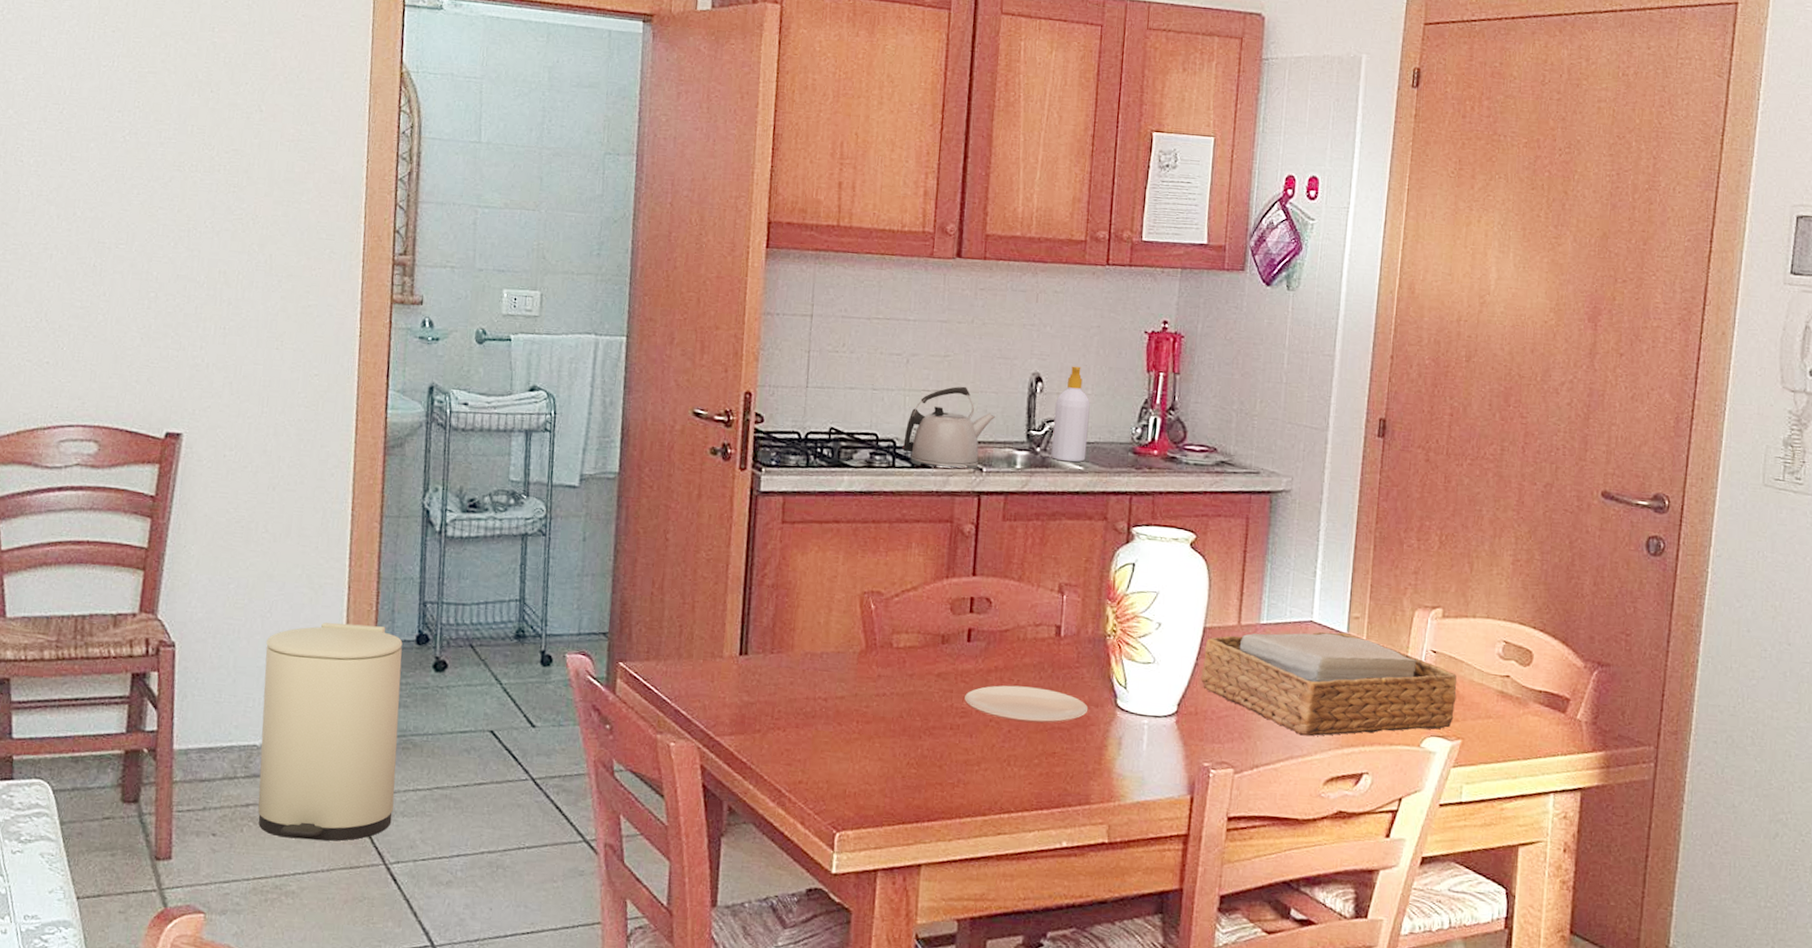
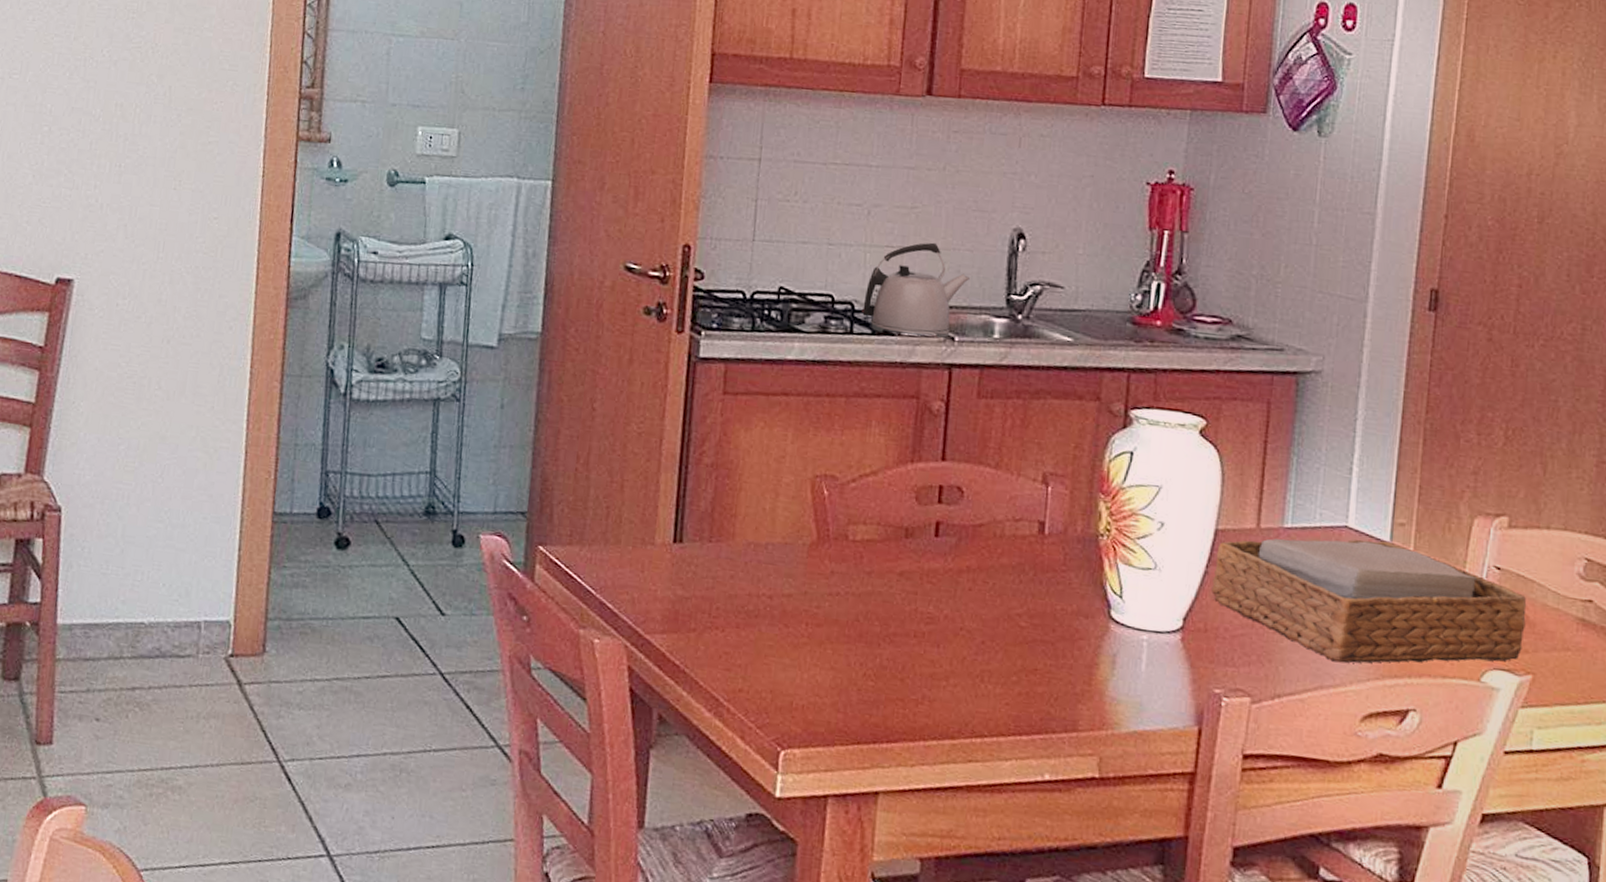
pedal bin: present [258,622,403,841] -> none [144,490,303,733]
plate: present [965,685,1089,724] -> none [931,588,1077,635]
soap bottle: present [1051,366,1090,463] -> none [1034,221,1082,333]

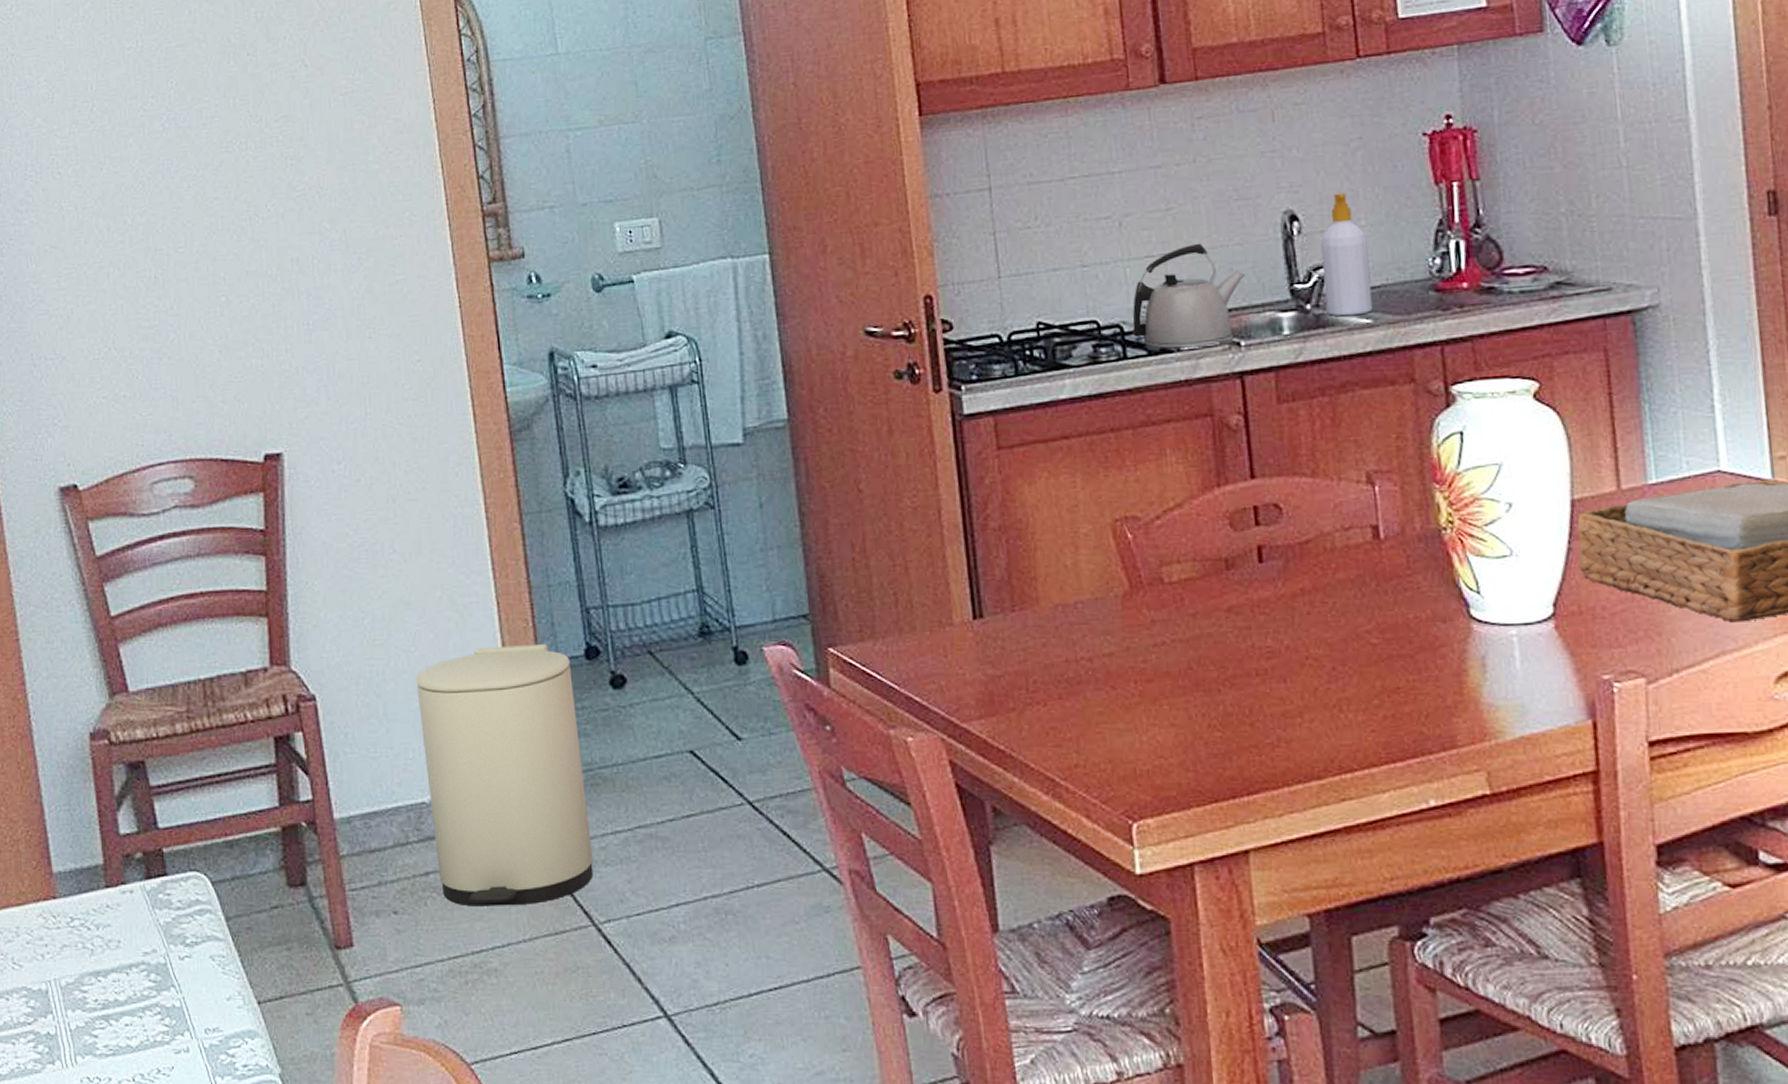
pedal bin: none [144,490,303,733] -> present [416,644,594,907]
soap bottle: none [1034,221,1082,333] -> present [1320,193,1373,317]

